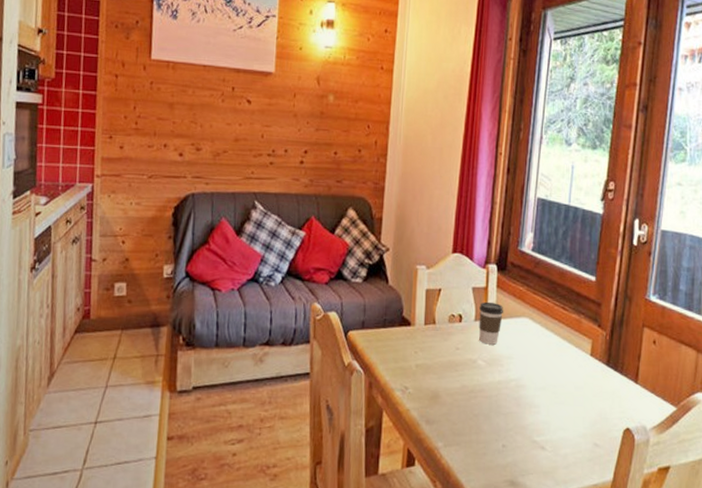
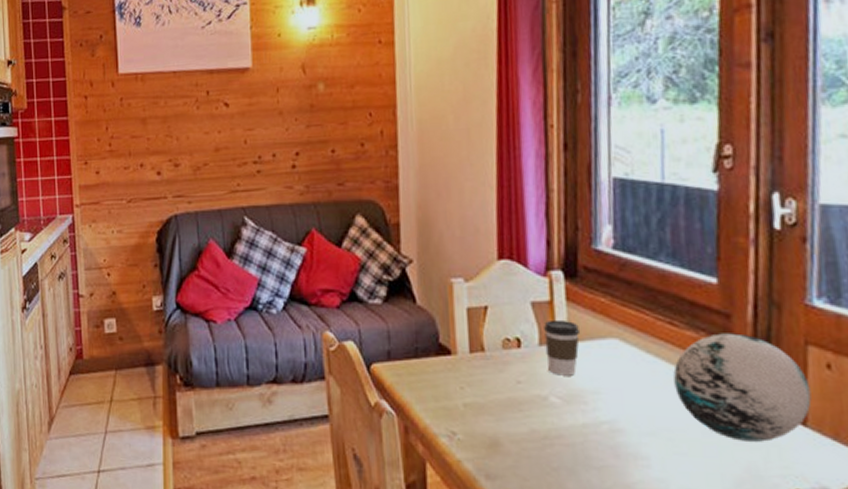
decorative orb: none [561,316,642,394] -> present [673,333,812,442]

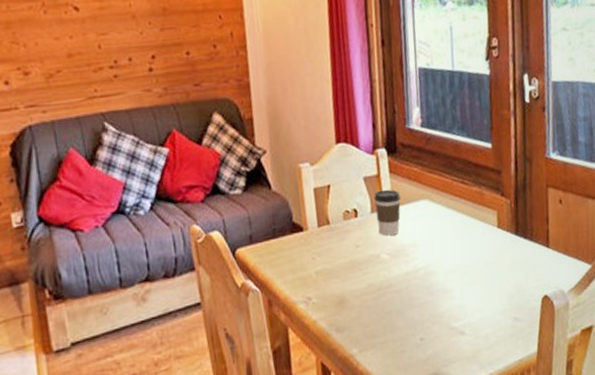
decorative orb: present [673,333,812,442] -> none [466,184,552,266]

